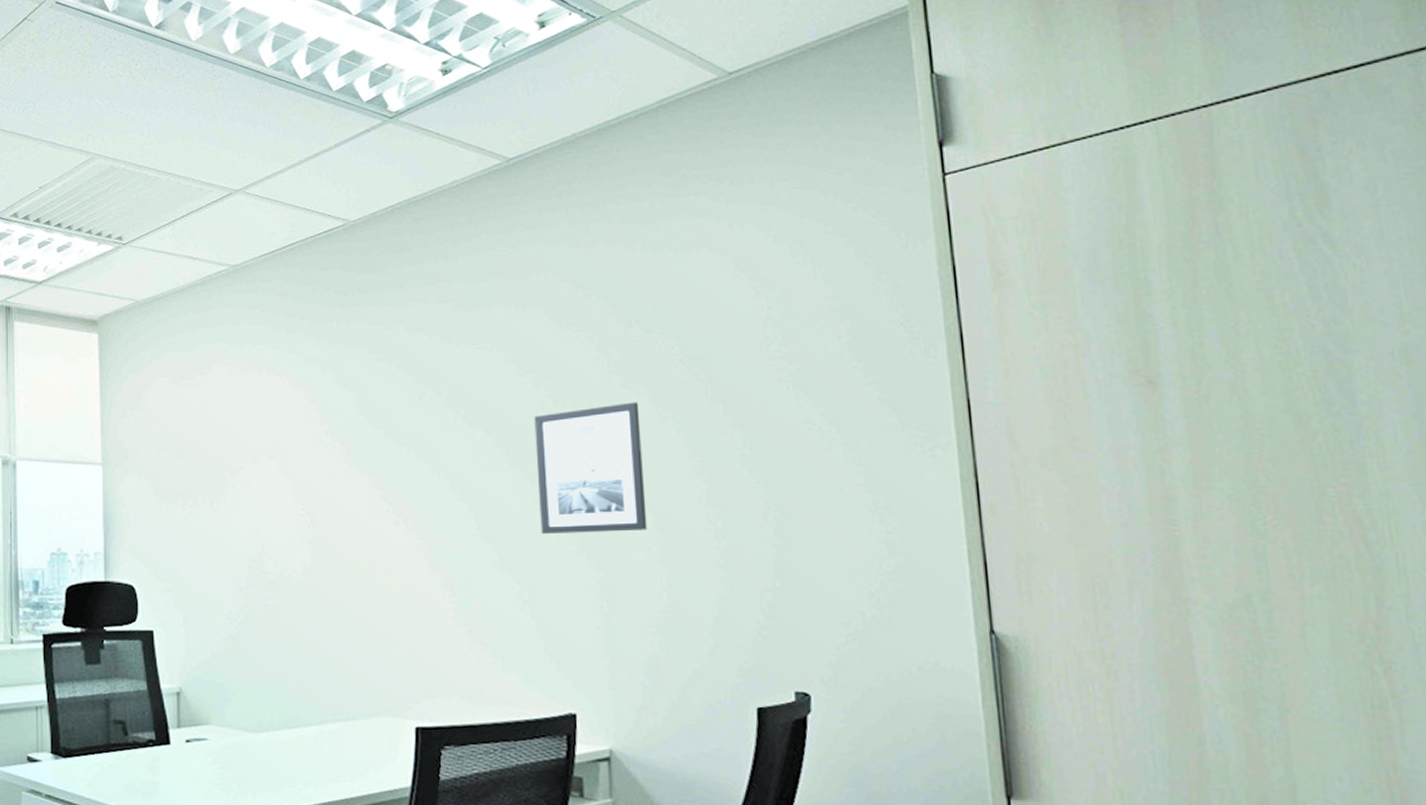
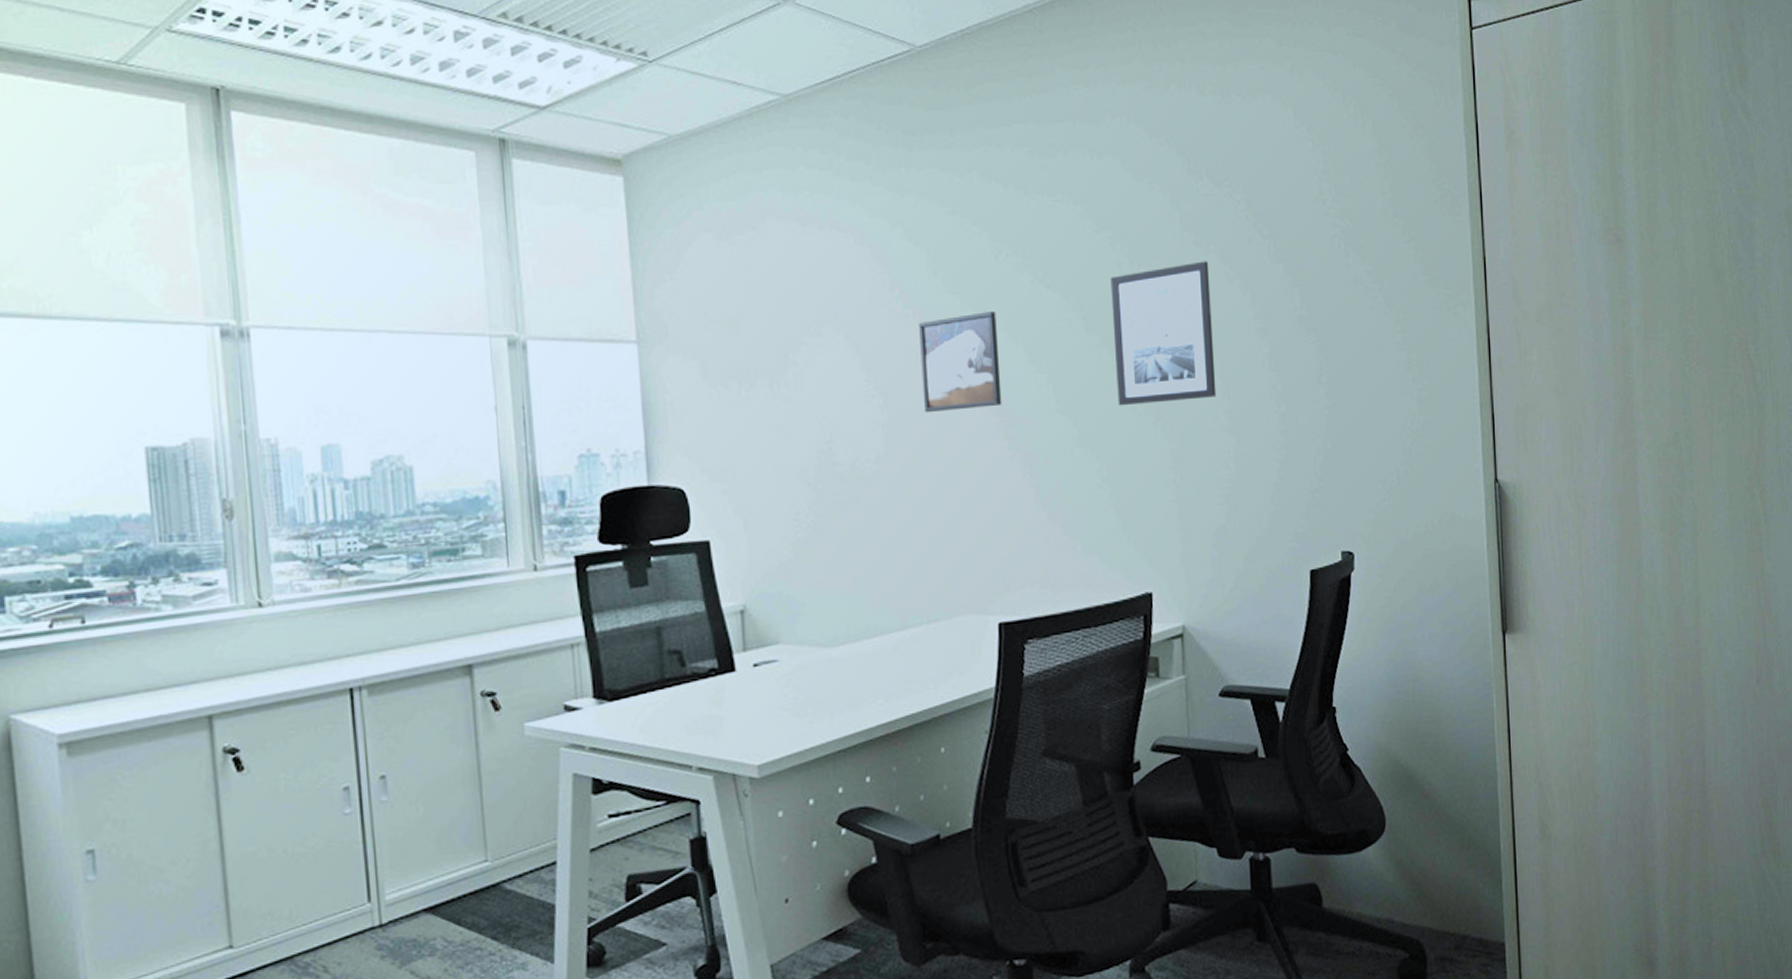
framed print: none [346,444,423,533] -> present [919,310,1002,413]

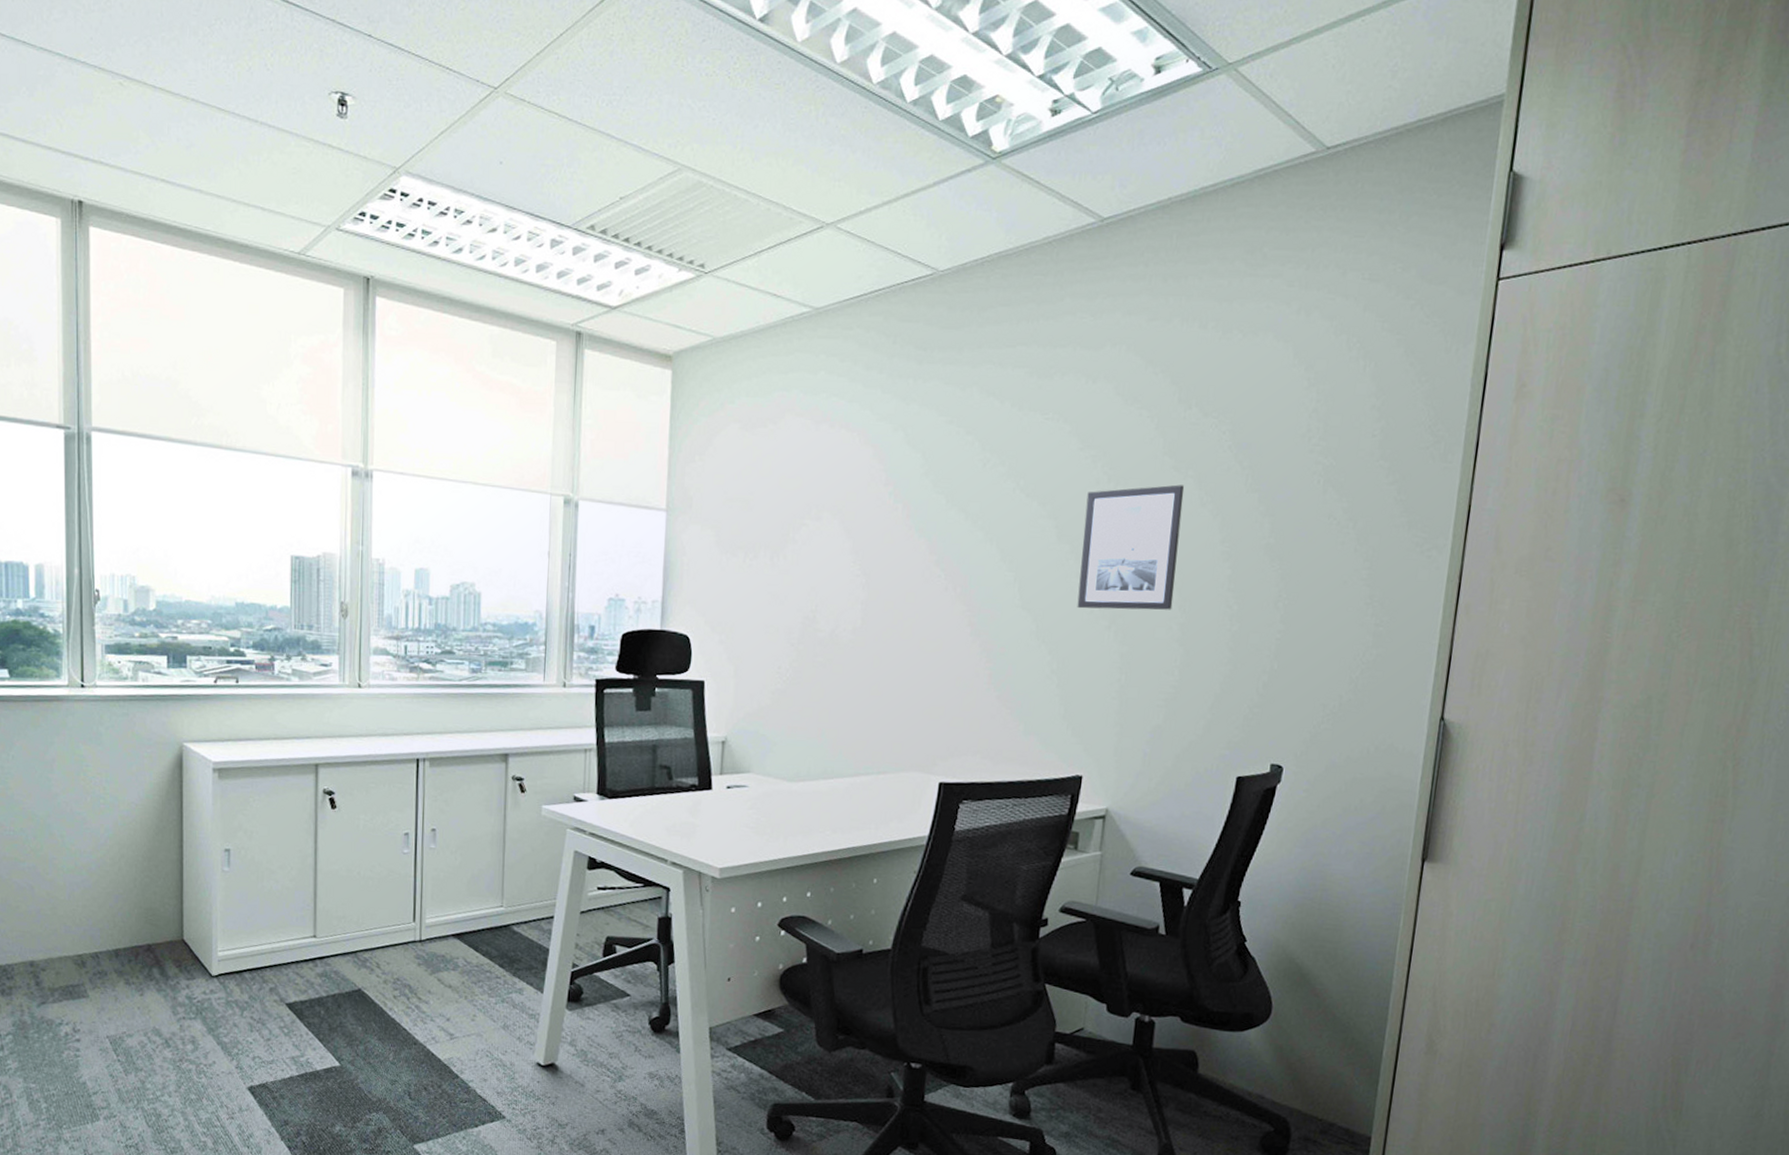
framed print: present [919,310,1002,413] -> none [900,512,977,596]

